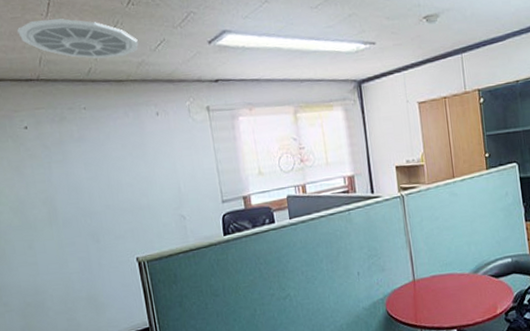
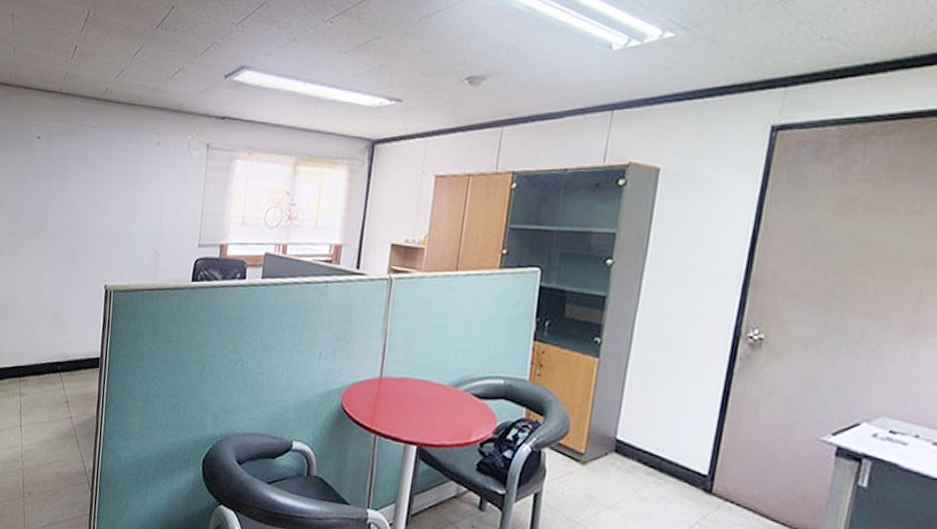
ceiling vent: present [17,18,138,59] -> none [53,35,158,81]

